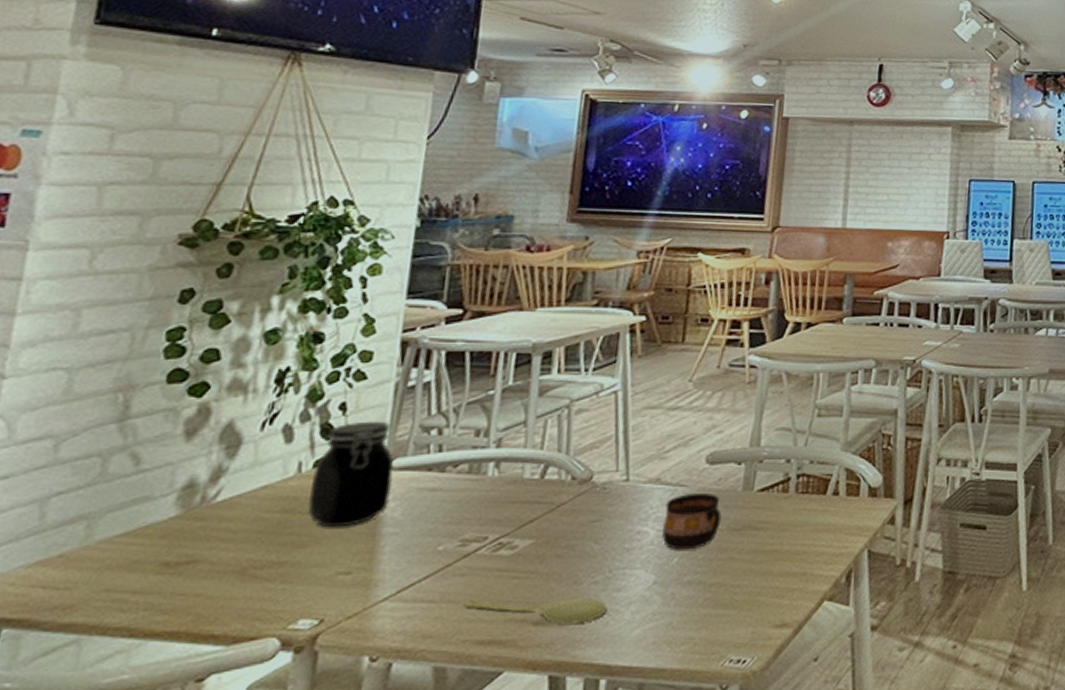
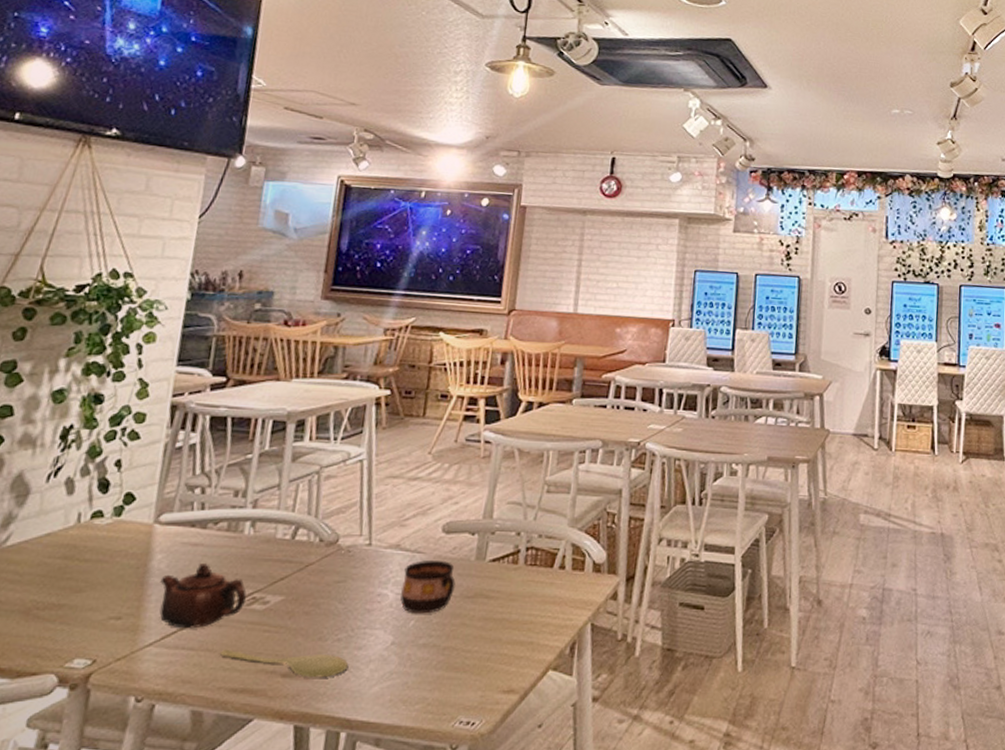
jar: present [307,421,394,528] -> none [84,477,161,575]
teapot: none [394,509,492,580] -> present [159,563,247,629]

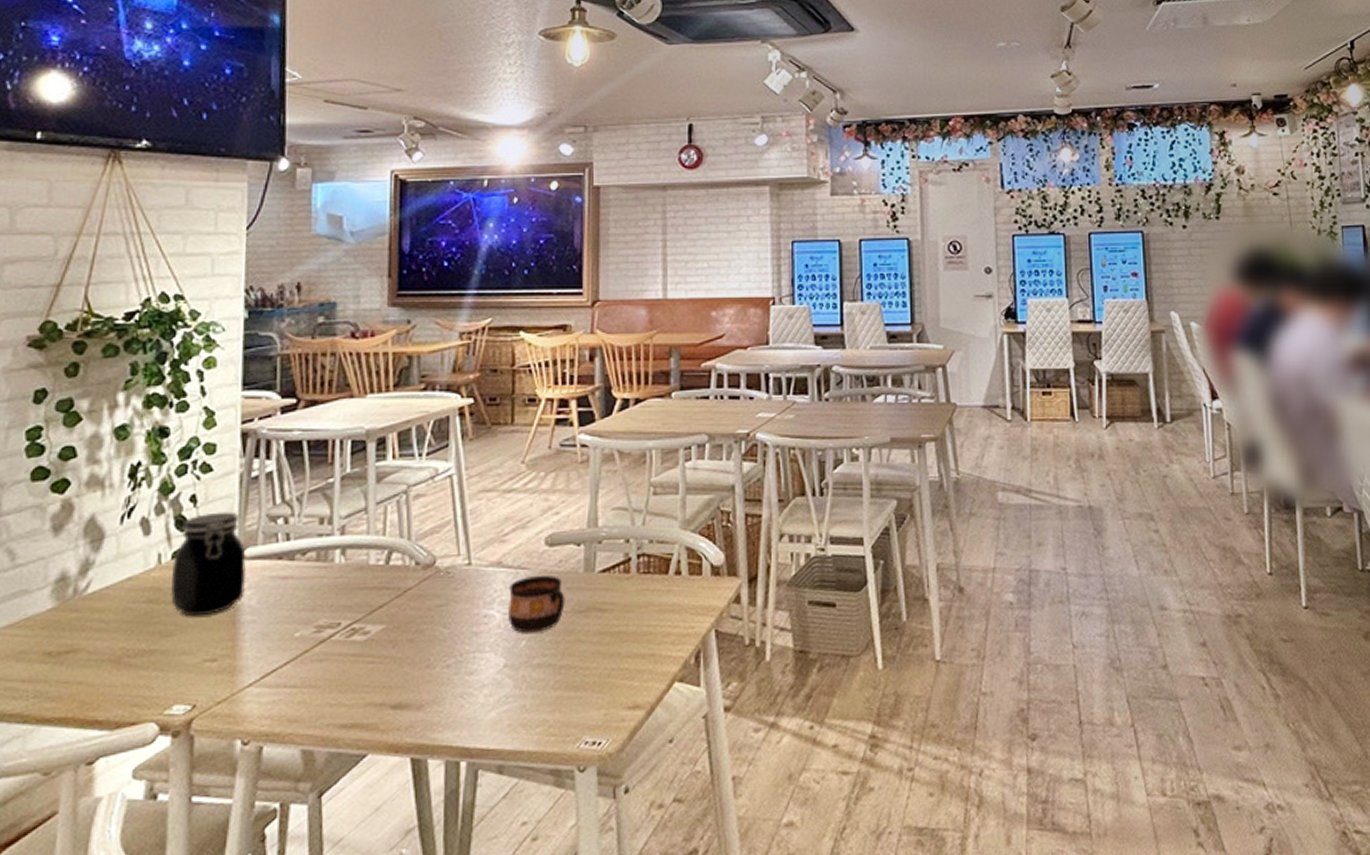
jar: none [84,477,161,575] -> present [171,511,247,617]
teapot: present [159,563,247,629] -> none [253,597,345,666]
spoon: present [220,649,348,678] -> none [325,682,460,708]

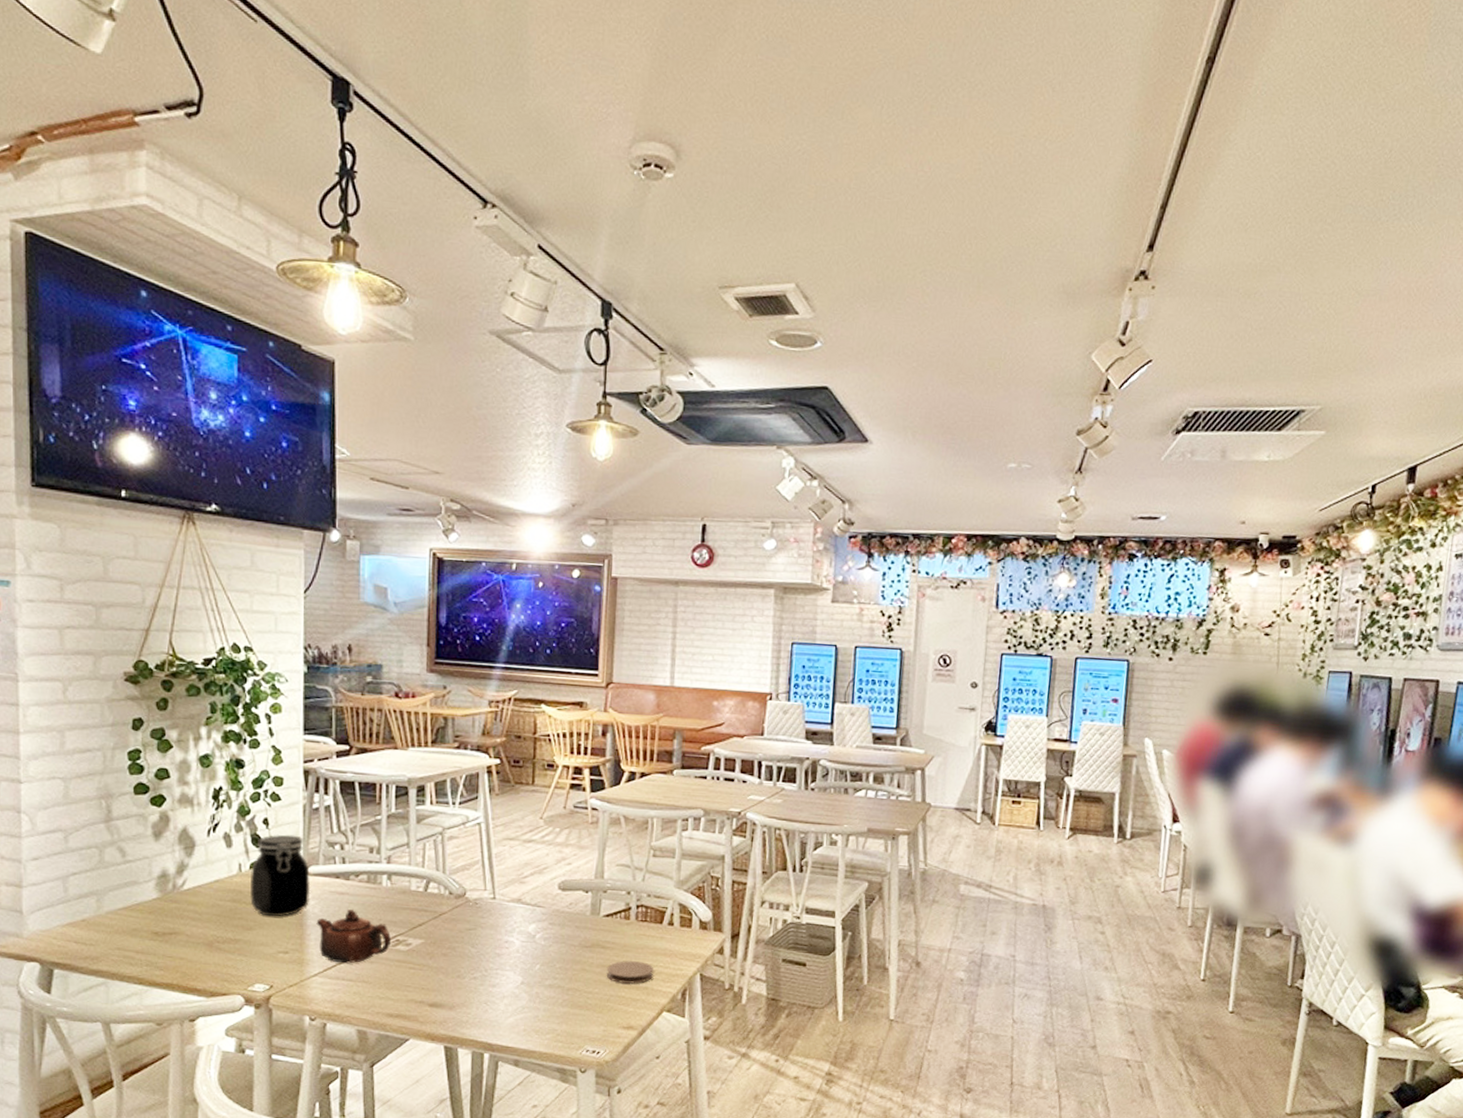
teapot: none [253,597,345,666] -> present [316,909,391,964]
cup: present [507,576,565,633] -> none [525,914,574,960]
coaster: none [605,623,662,653] -> present [606,961,655,985]

